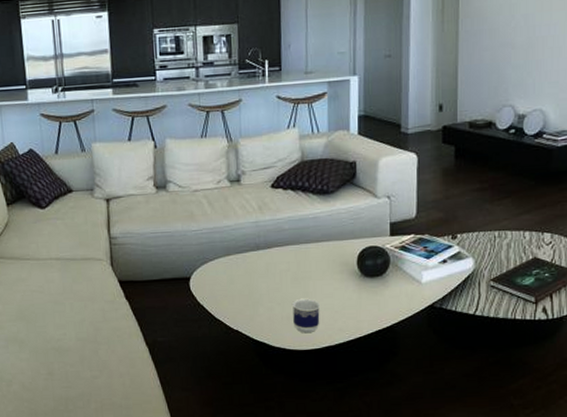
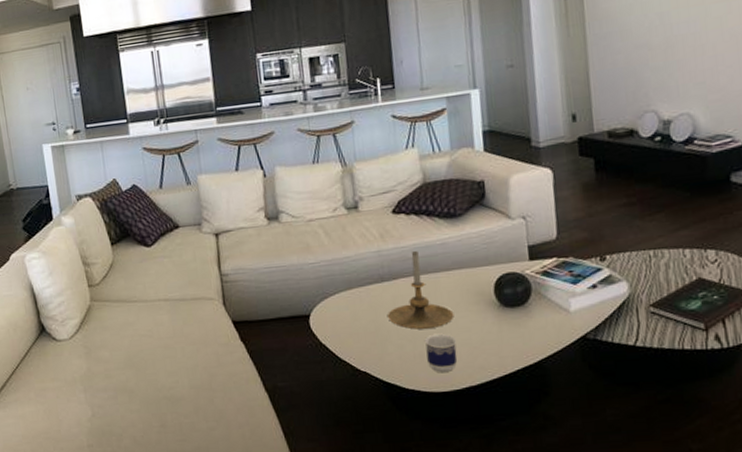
candle holder: none [261,223,320,294] -> present [388,251,454,330]

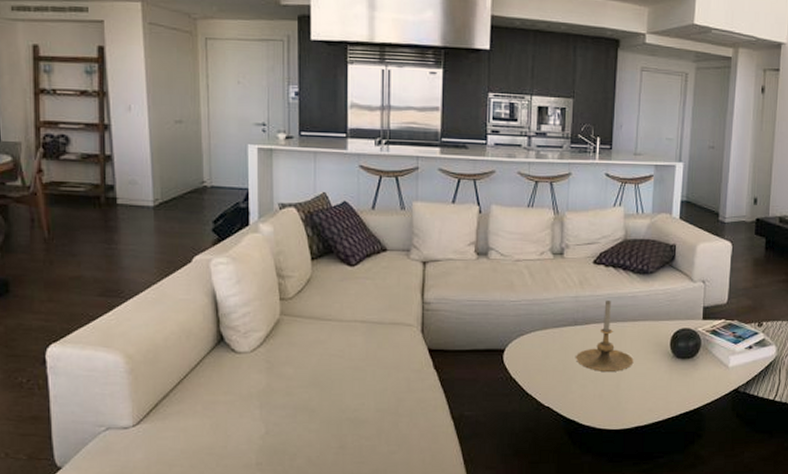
cup: present [425,334,458,373] -> none [605,378,633,413]

